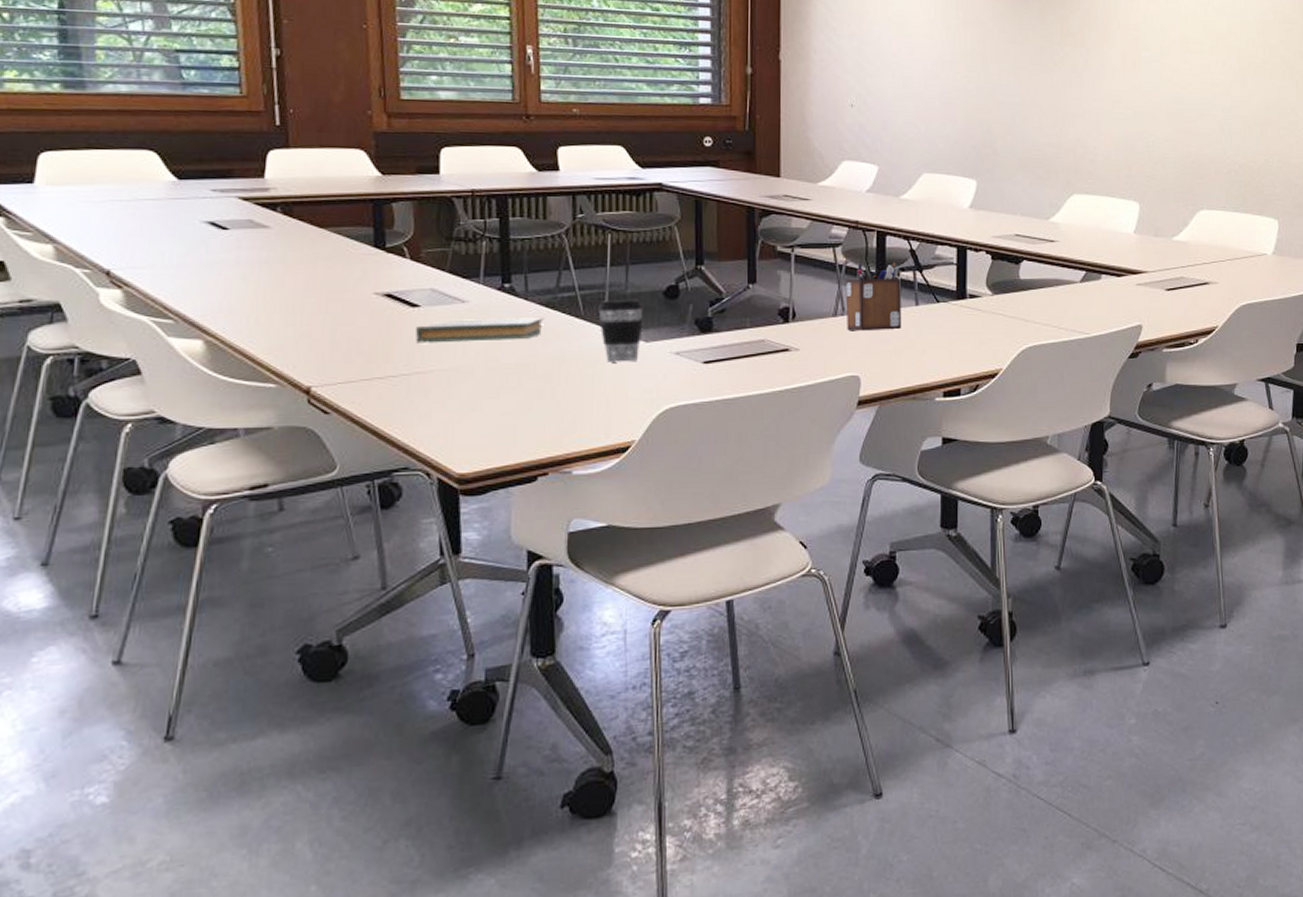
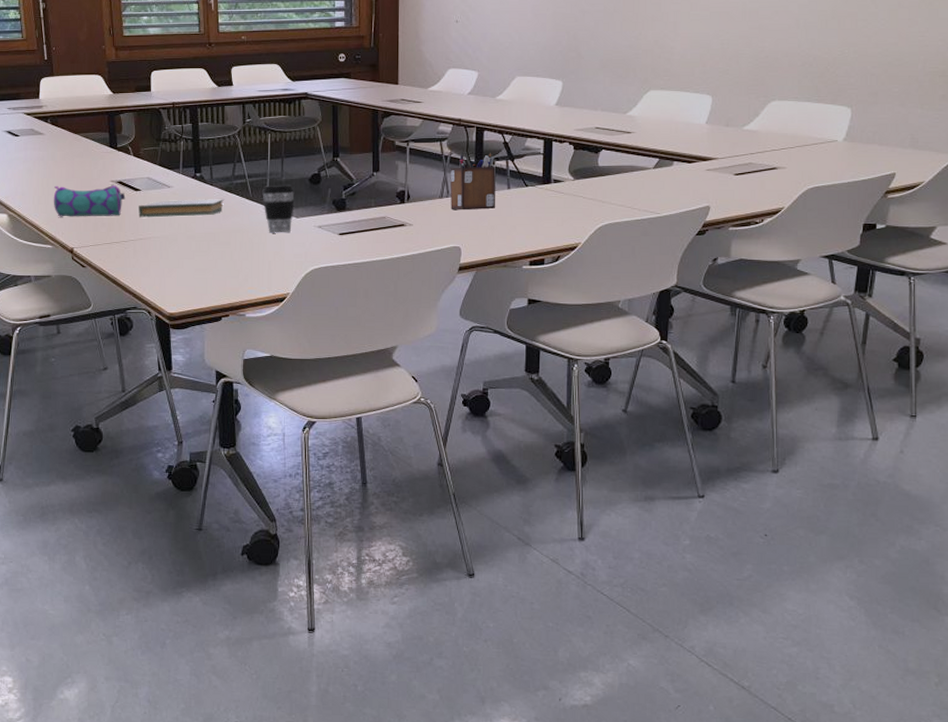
pencil case: none [280,297,397,344] -> present [53,184,126,217]

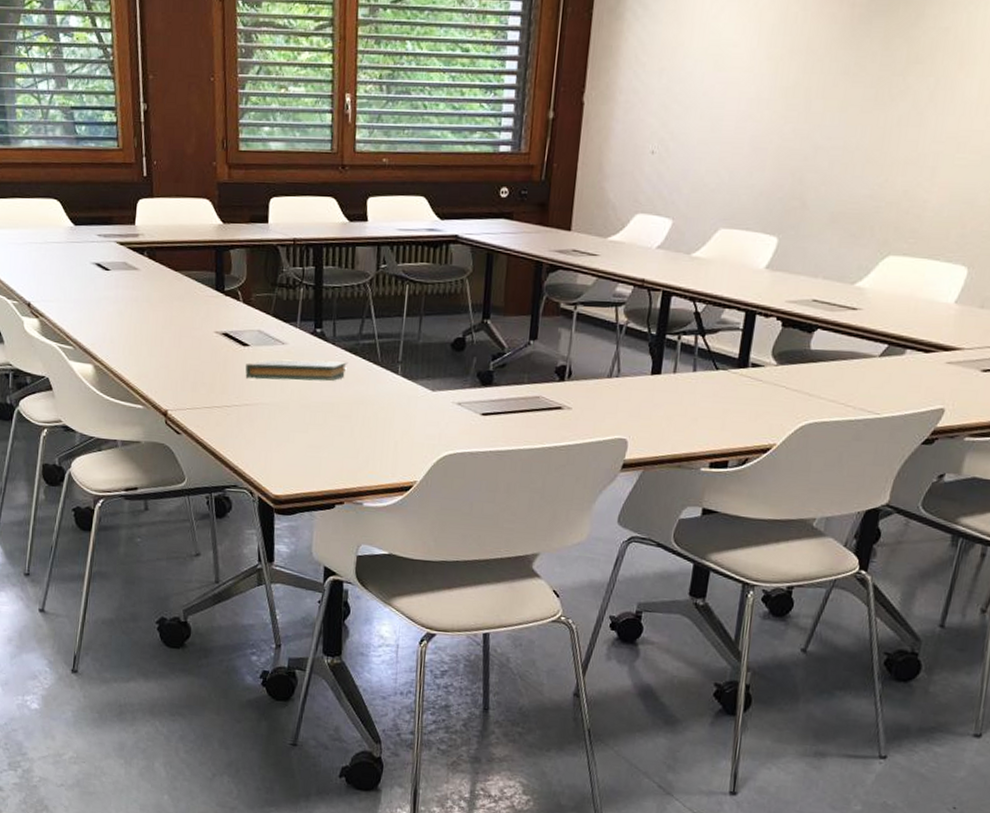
pencil case: present [53,184,126,217] -> none [146,334,231,376]
coffee cup: present [262,185,295,233] -> none [393,349,433,409]
desk organizer: present [450,152,496,211] -> none [620,321,681,396]

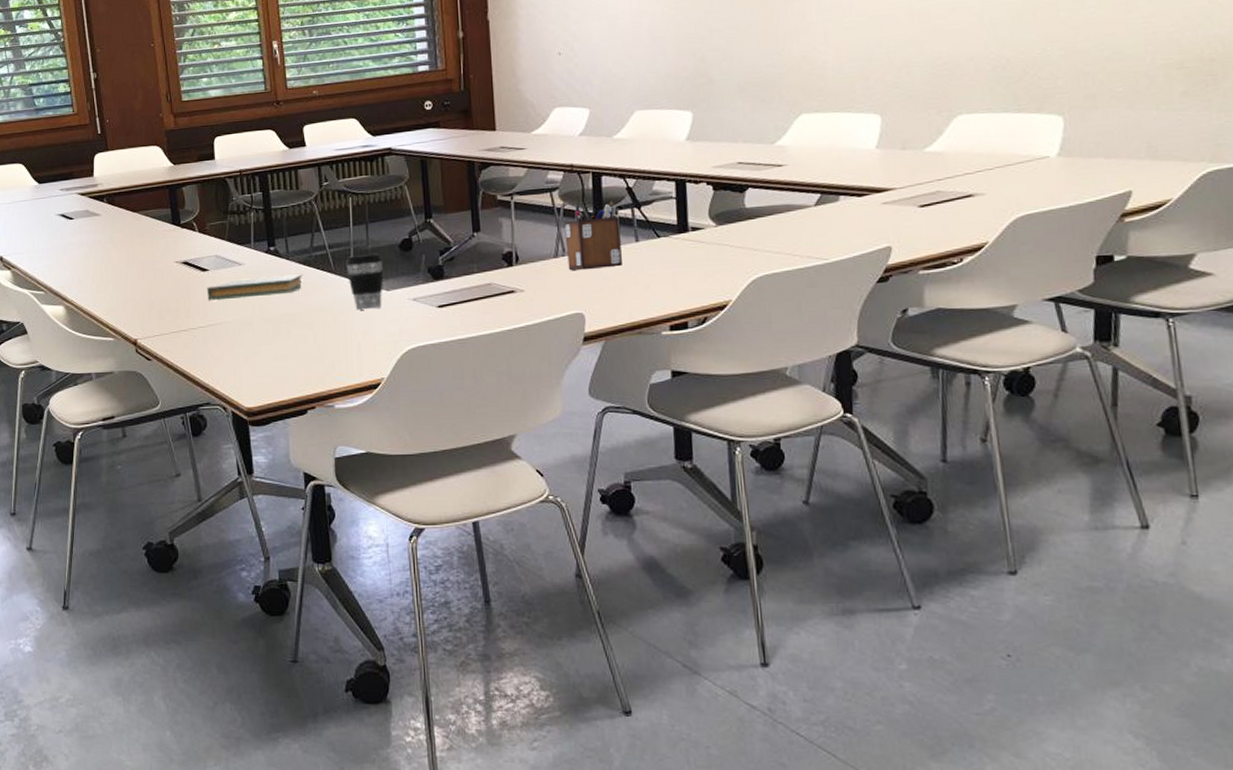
coffee cup: none [393,349,433,409] -> present [346,253,384,310]
desk organizer: none [620,321,681,396] -> present [564,200,622,271]

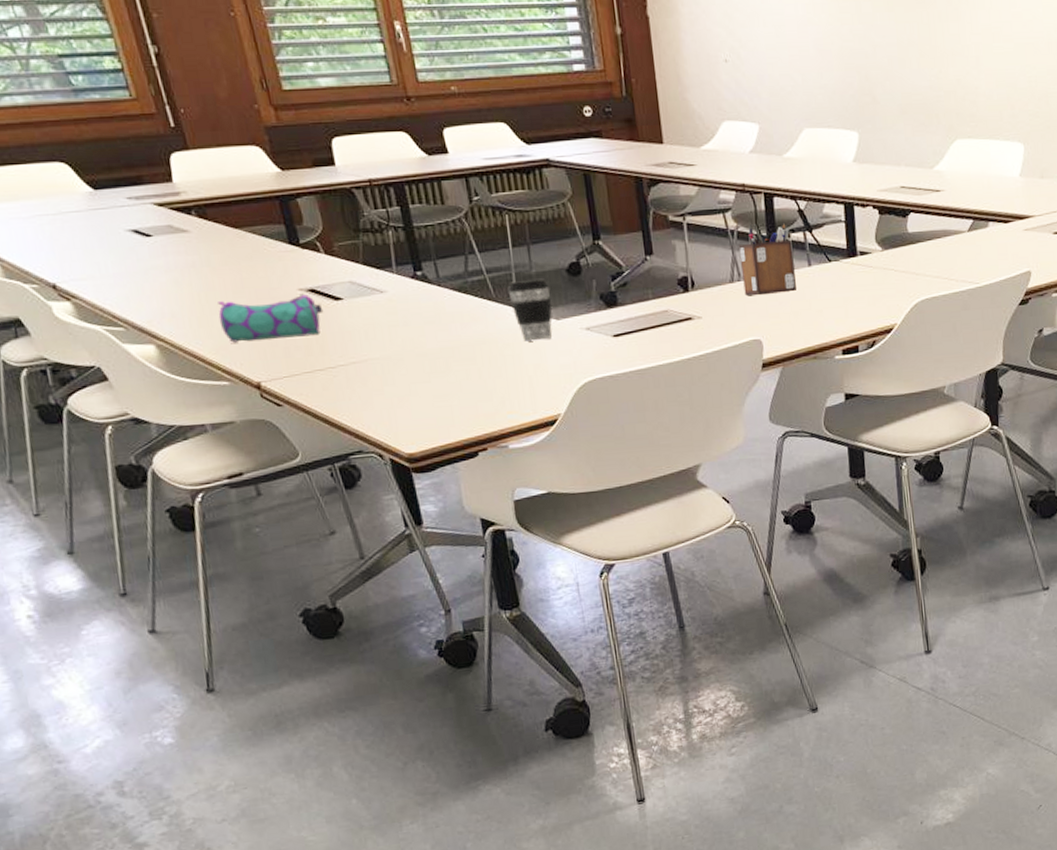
pencil case: none [113,265,192,306] -> present [218,293,324,343]
book: present [207,273,304,301] -> none [343,301,460,335]

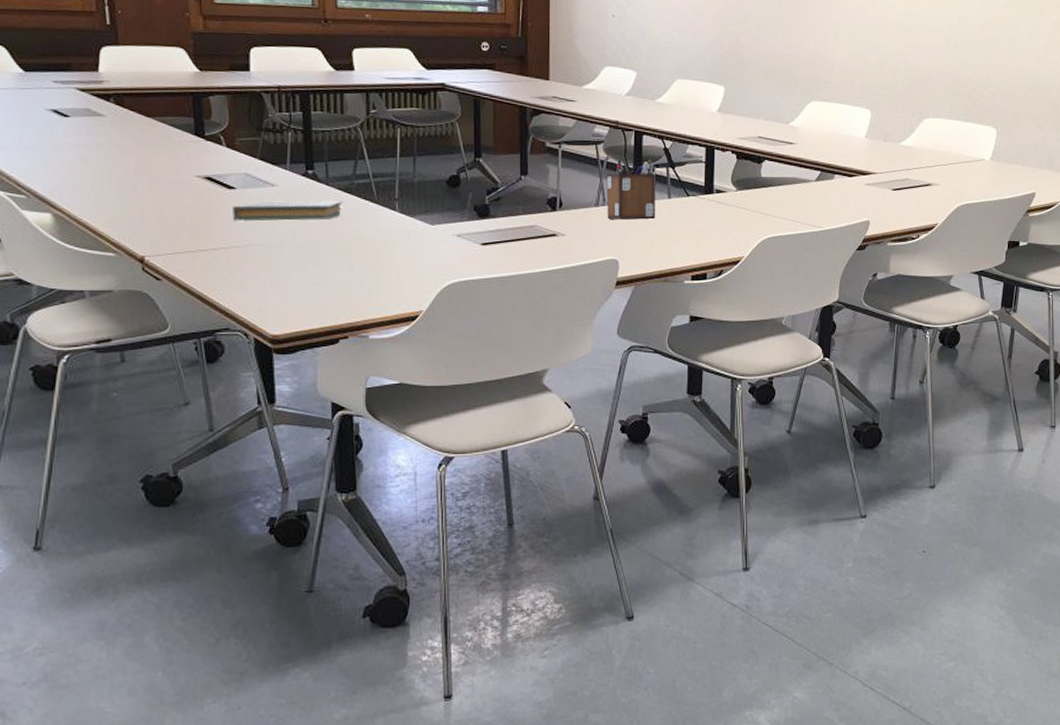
pencil case: present [218,293,324,343] -> none [116,180,216,219]
book: none [343,301,460,335] -> present [233,200,344,221]
coffee cup: present [507,278,553,342] -> none [390,186,429,242]

